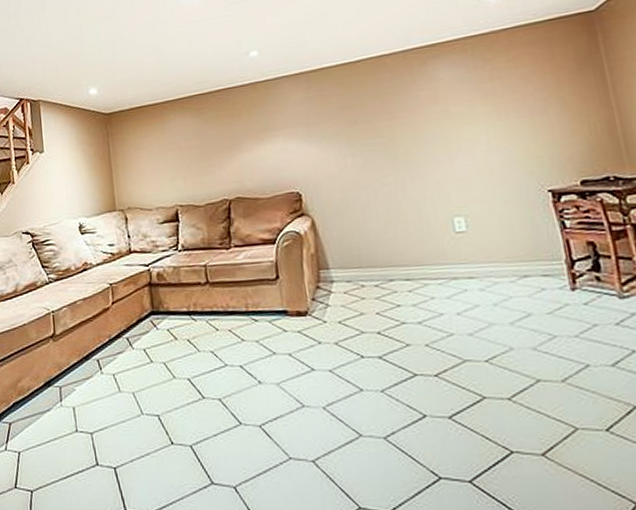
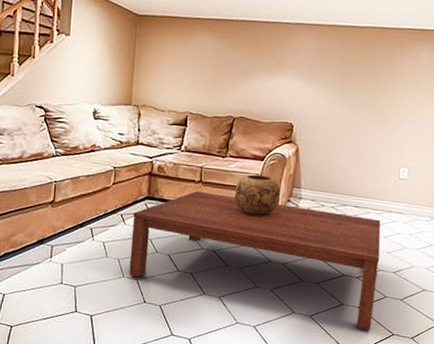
coffee table: none [139,291,477,450] -> present [129,190,381,331]
decorative bowl: none [249,261,307,314] -> present [234,174,281,216]

